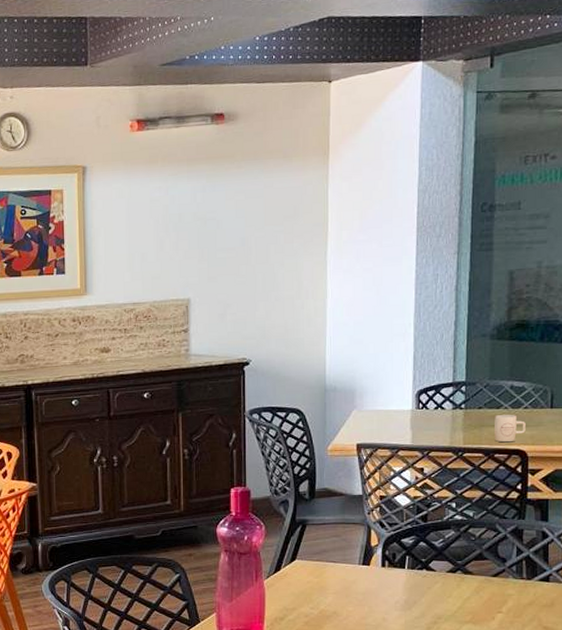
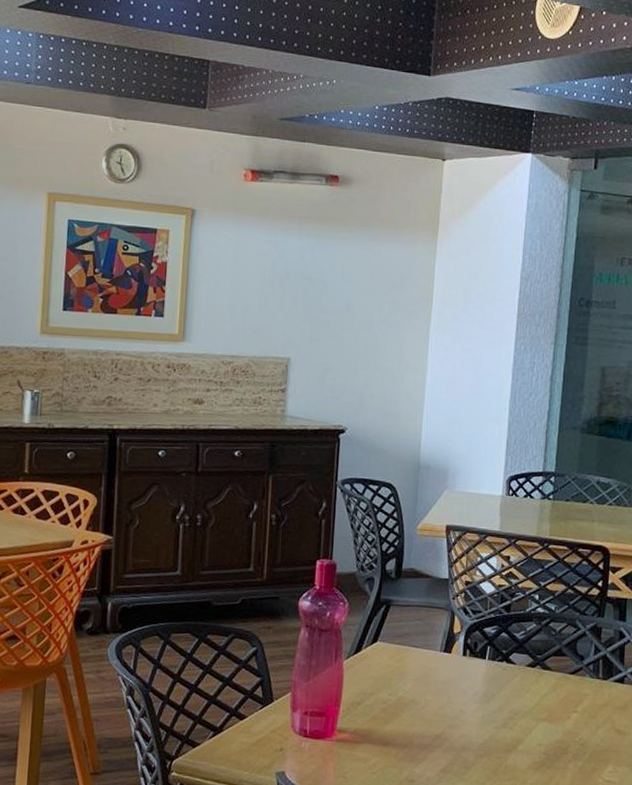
mug: present [493,415,526,443] -> none [579,509,609,538]

